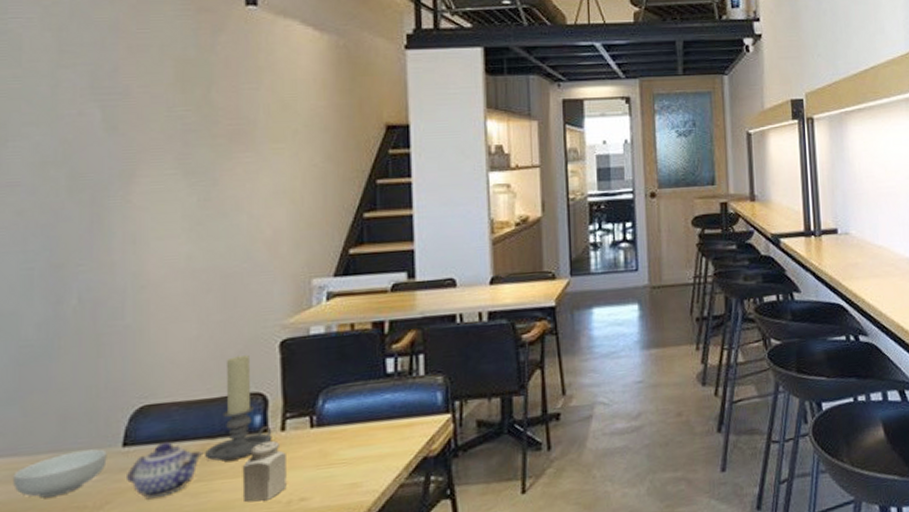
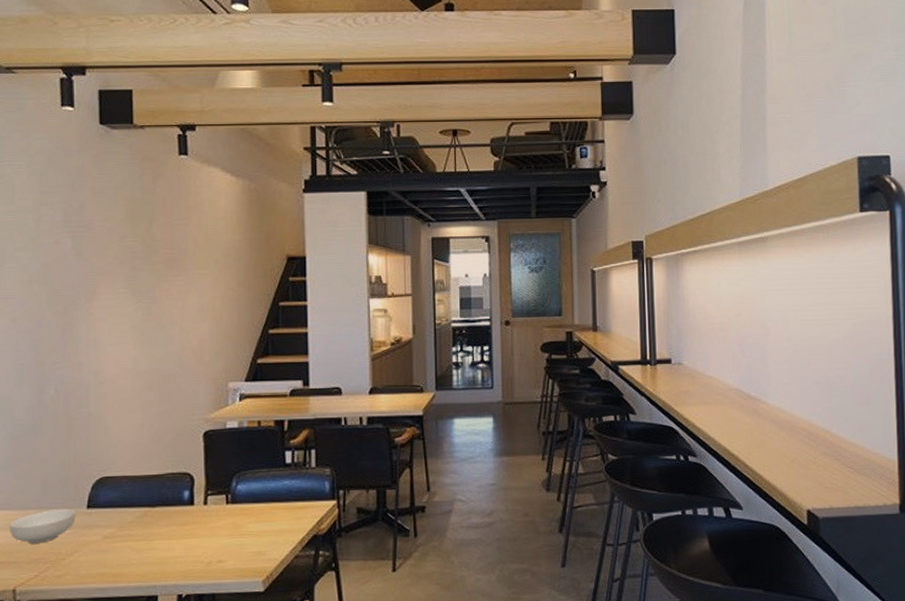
teapot: present [125,441,204,499] -> none [89,506,146,551]
candle holder: present [205,355,272,462] -> none [147,441,197,526]
salt shaker: present [242,441,287,502] -> none [174,513,208,560]

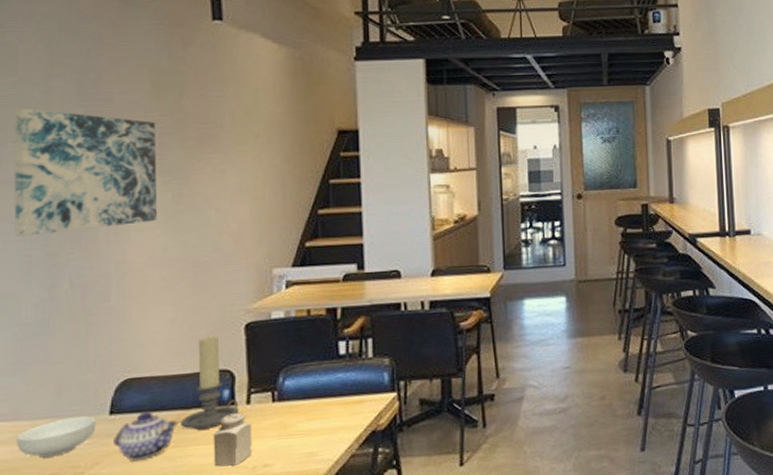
wall art: none [10,233,130,347] -> present [14,108,158,237]
teapot: none [89,506,146,551] -> present [112,410,179,462]
candle holder: none [147,441,197,526] -> present [181,335,239,430]
salt shaker: none [174,513,208,560] -> present [213,413,252,467]

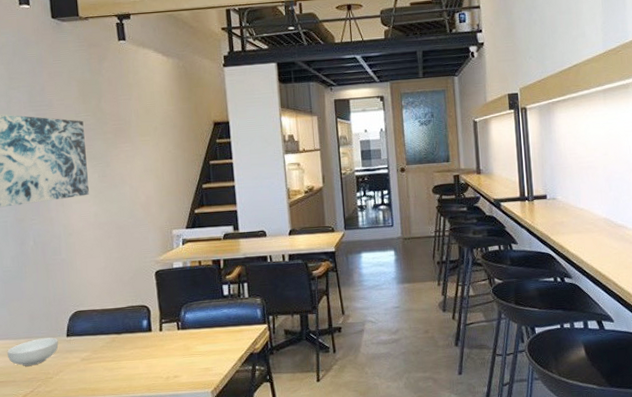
teapot: present [112,410,179,462] -> none [70,334,114,371]
candle holder: present [181,335,239,430] -> none [115,280,155,349]
salt shaker: present [213,413,252,467] -> none [137,337,165,376]

